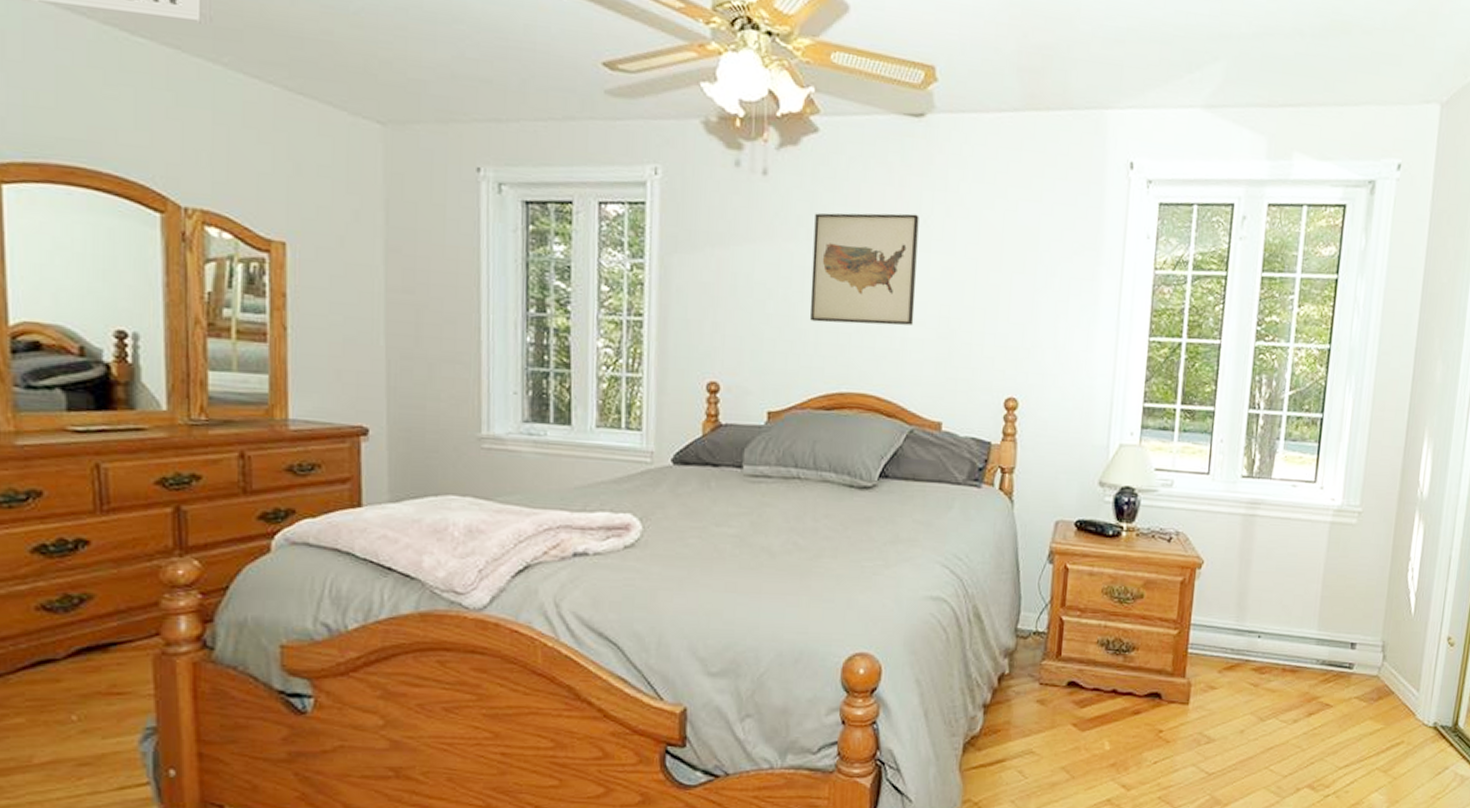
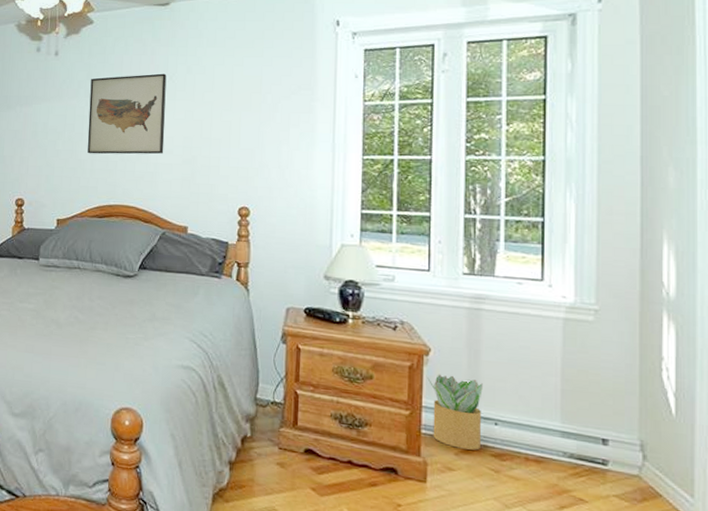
potted plant: none [1198,588,1251,666] -> present [427,374,483,450]

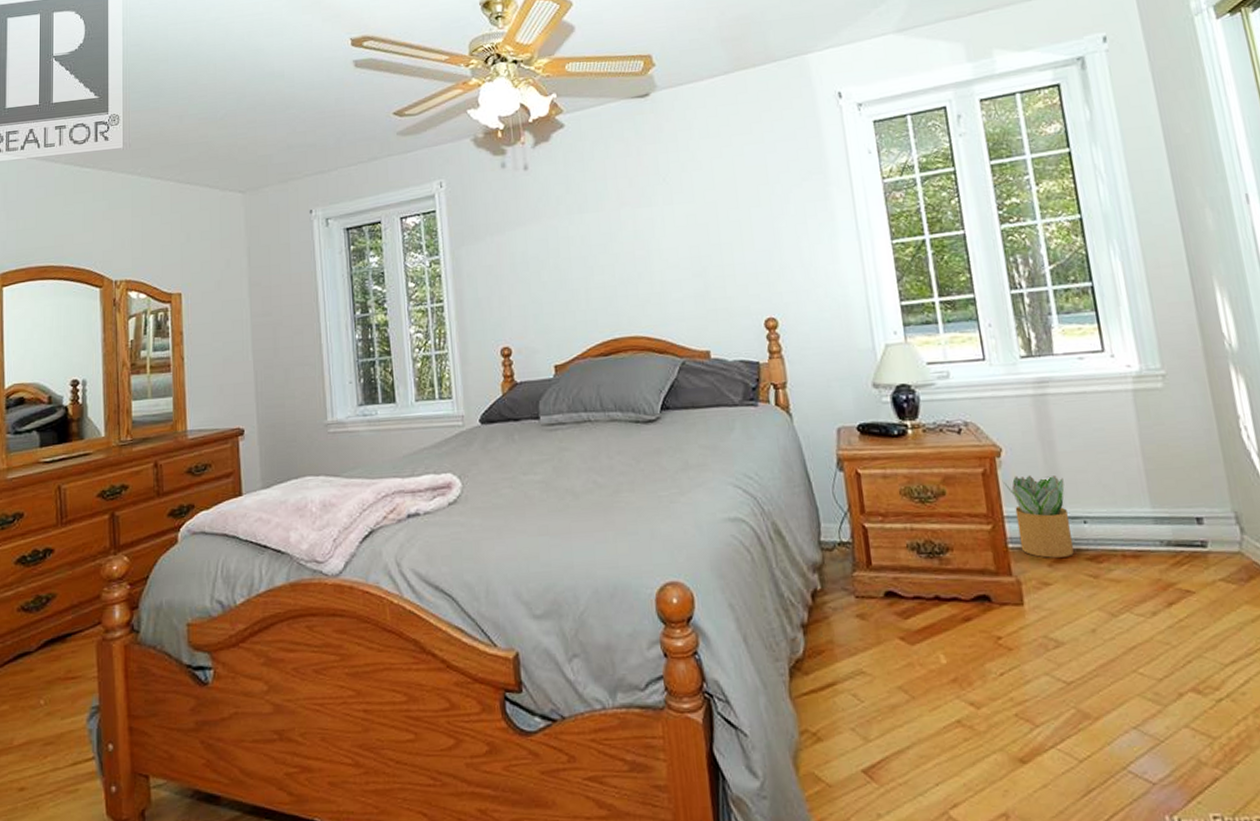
wall art: present [87,73,167,155] -> none [571,175,669,282]

